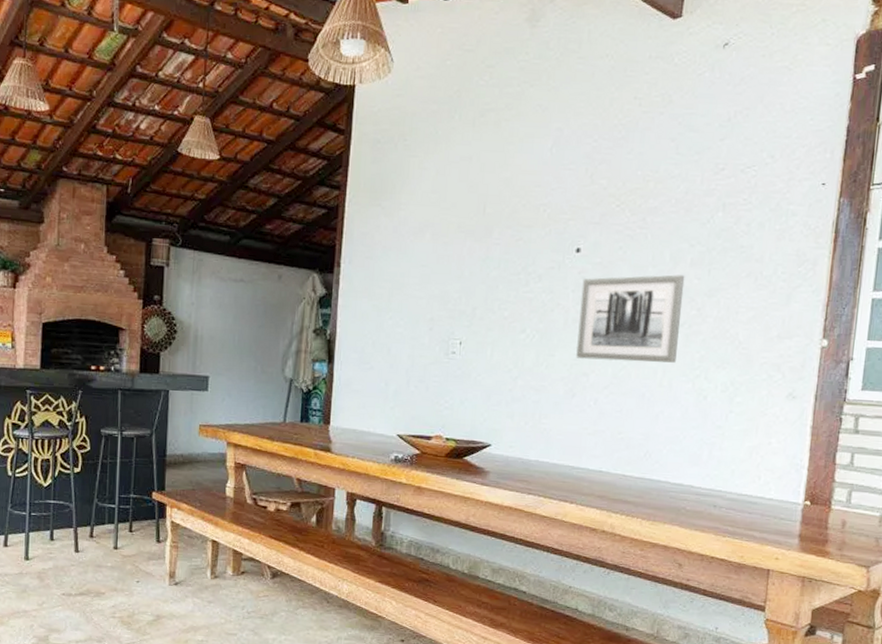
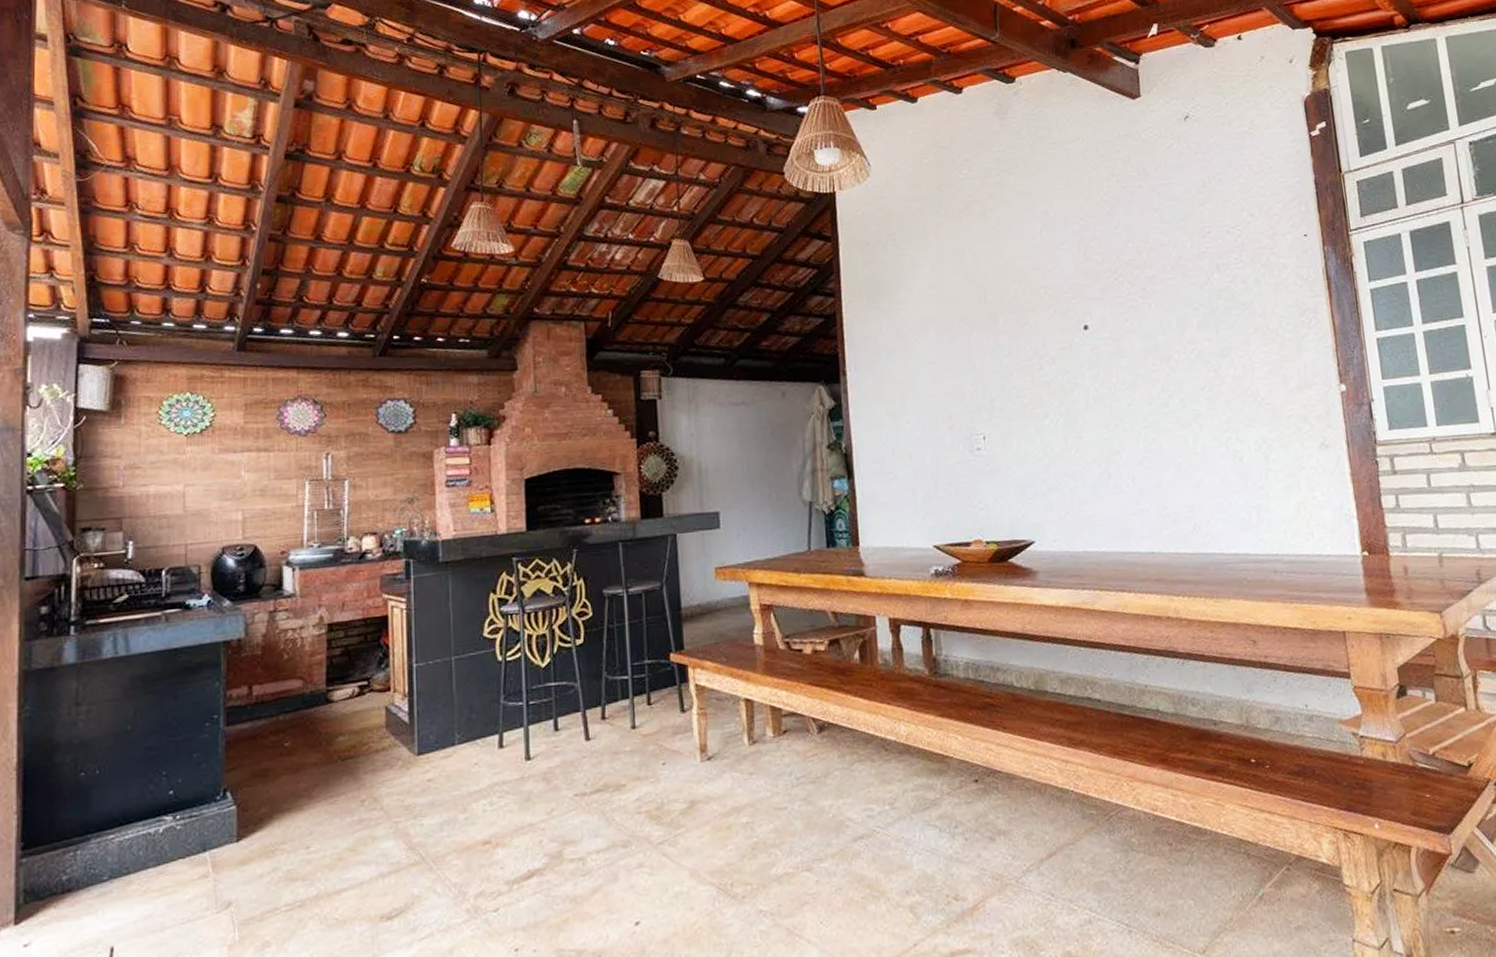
wall art: present [576,275,685,363] -> none [1096,339,1204,437]

